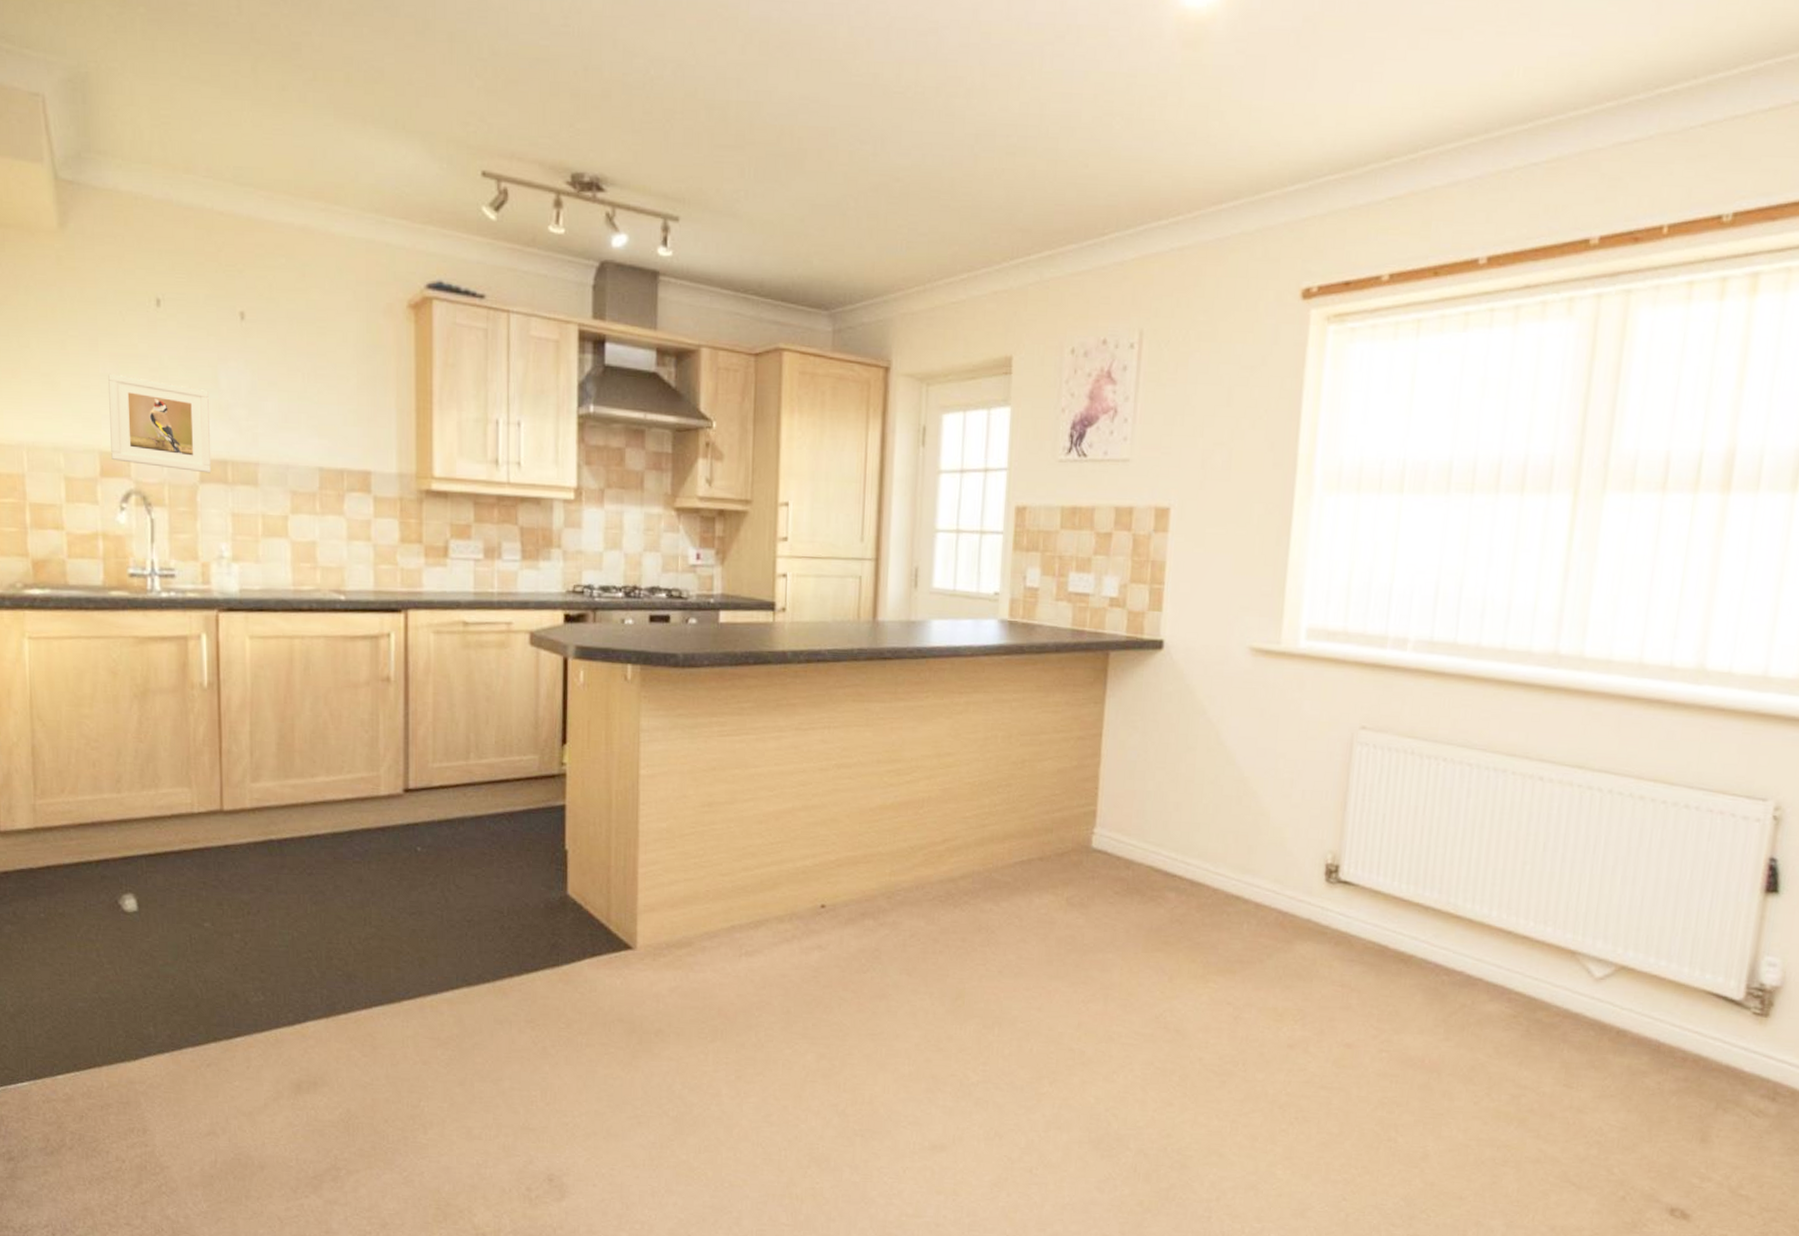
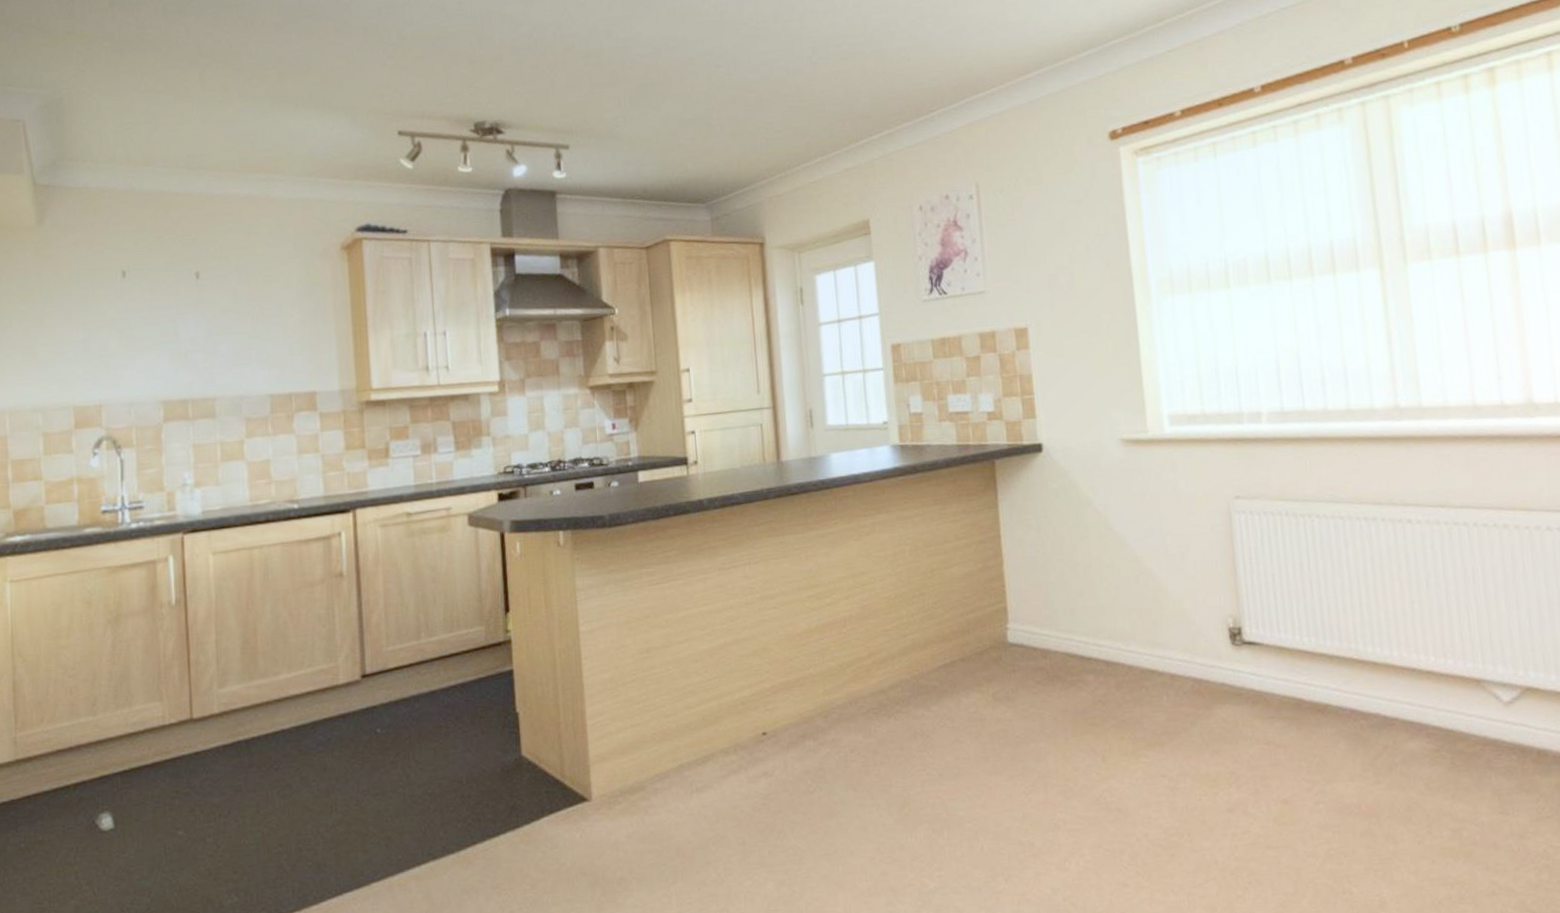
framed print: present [108,373,212,473] -> none [81,338,174,413]

